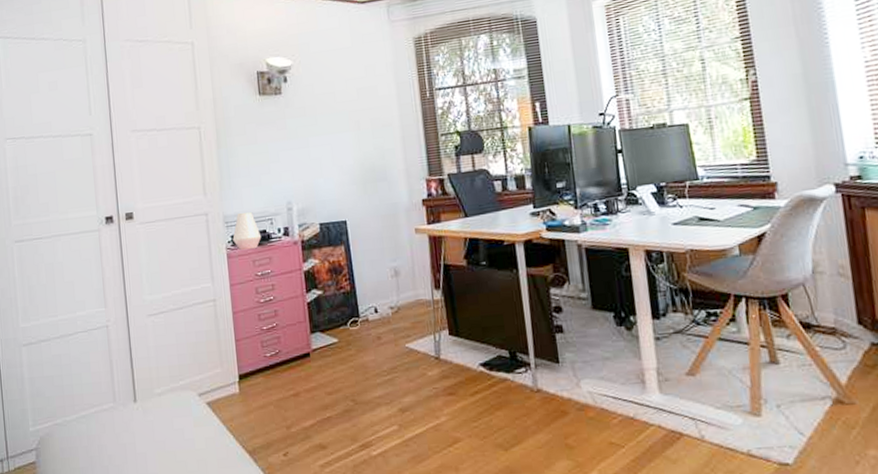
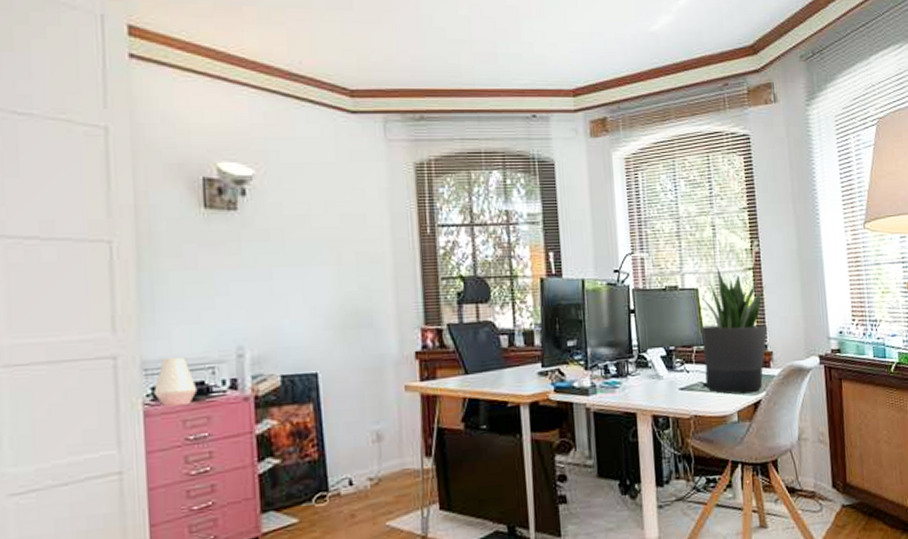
planter: none [693,100,771,227] -> present [700,267,768,394]

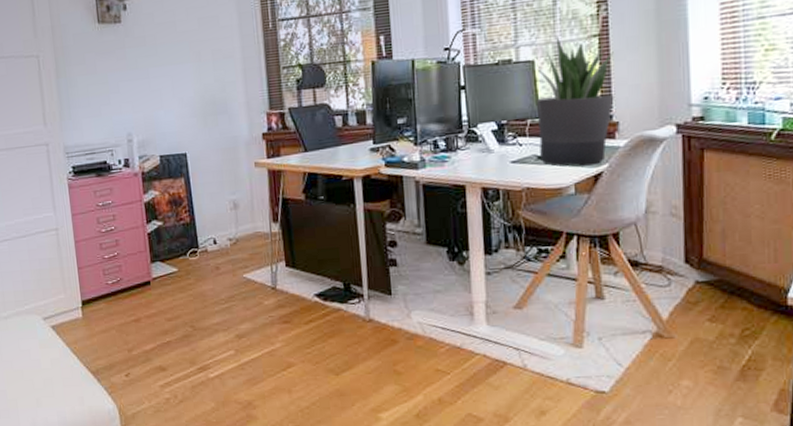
vase: present [153,358,198,407] -> none [73,143,103,181]

